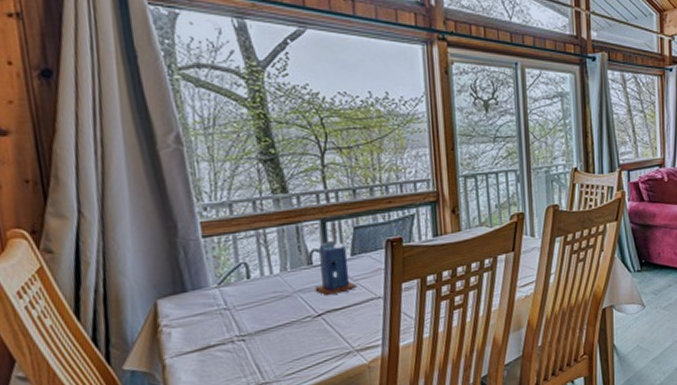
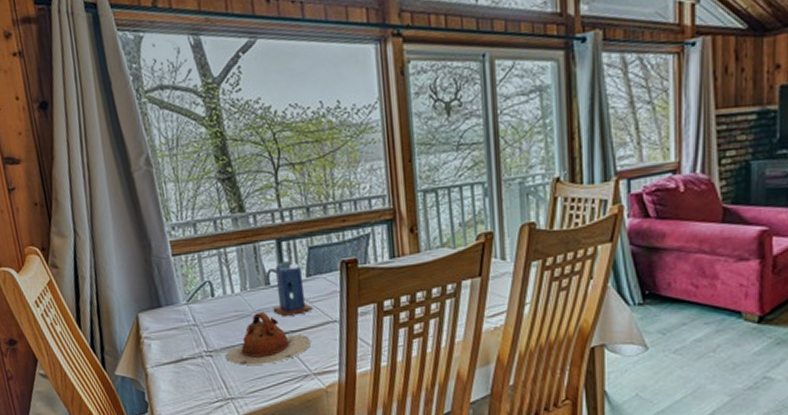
teapot: none [261,292,353,348] -> present [226,312,310,365]

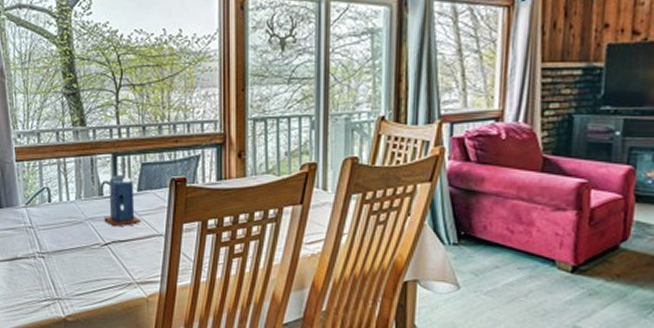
teapot: present [226,312,310,365] -> none [57,221,136,270]

